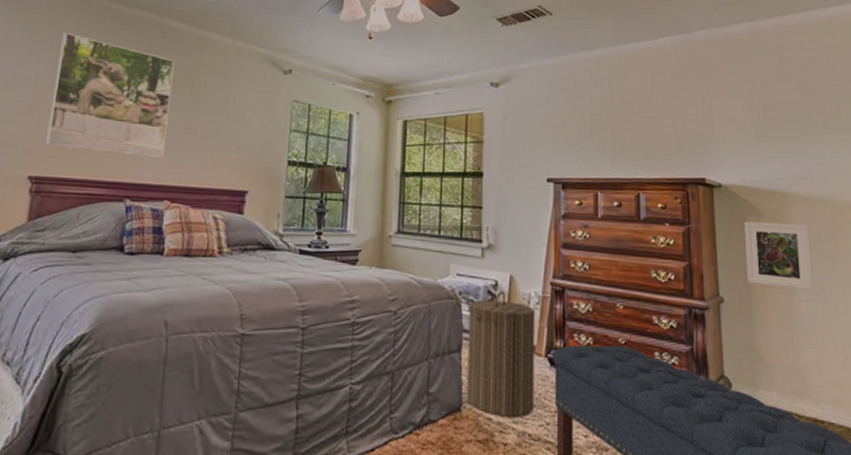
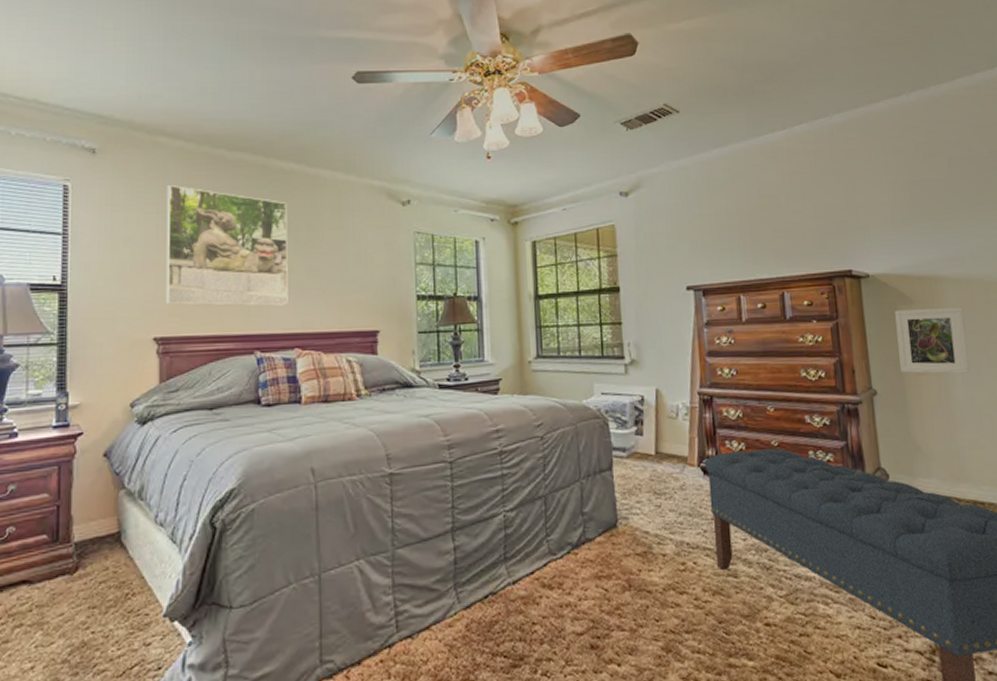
laundry hamper: present [467,291,535,418] -> none [616,406,690,530]

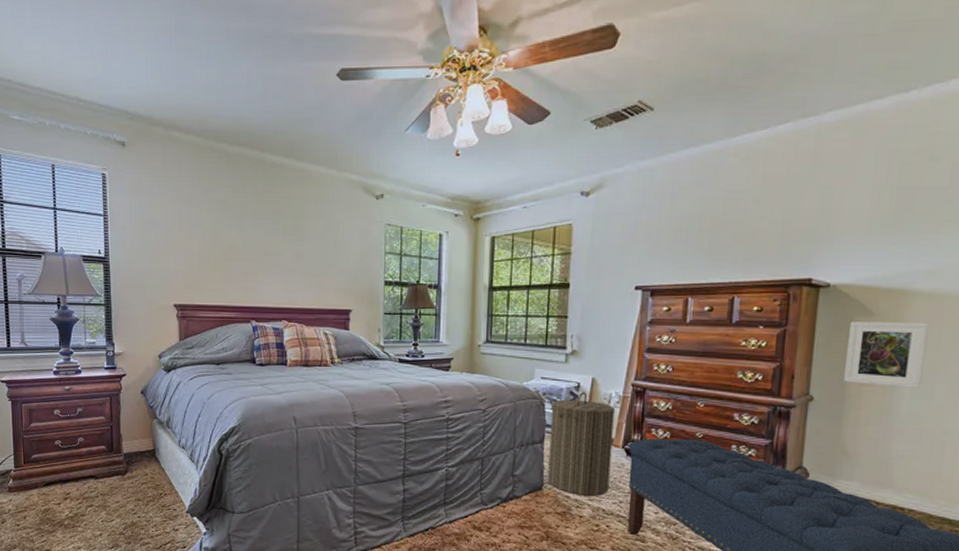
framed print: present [166,185,288,306] -> none [181,176,278,284]
laundry hamper: none [616,406,690,530] -> present [547,392,615,497]

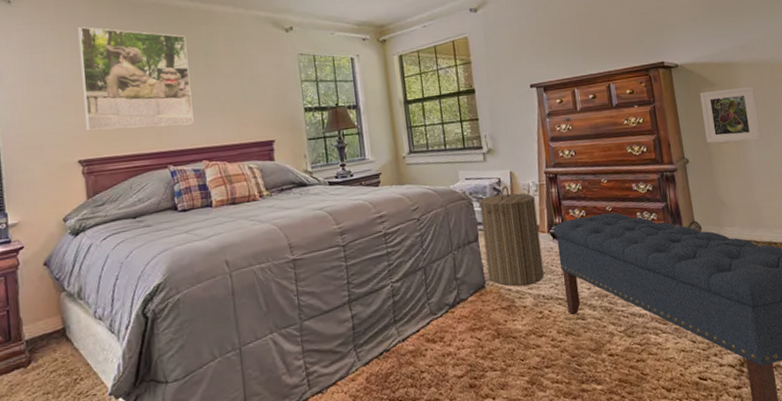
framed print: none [181,176,278,284] -> present [78,27,194,131]

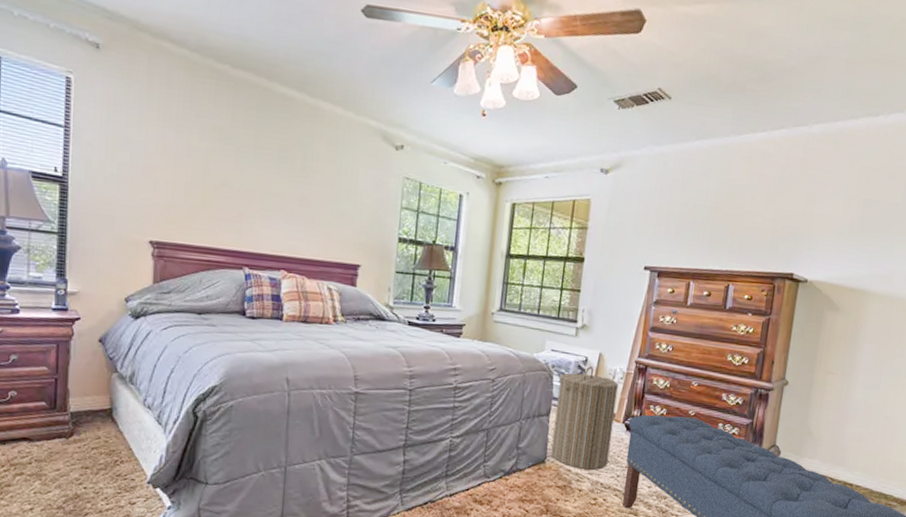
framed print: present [78,27,194,131] -> none [163,94,285,229]
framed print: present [700,86,762,144] -> none [813,315,881,378]

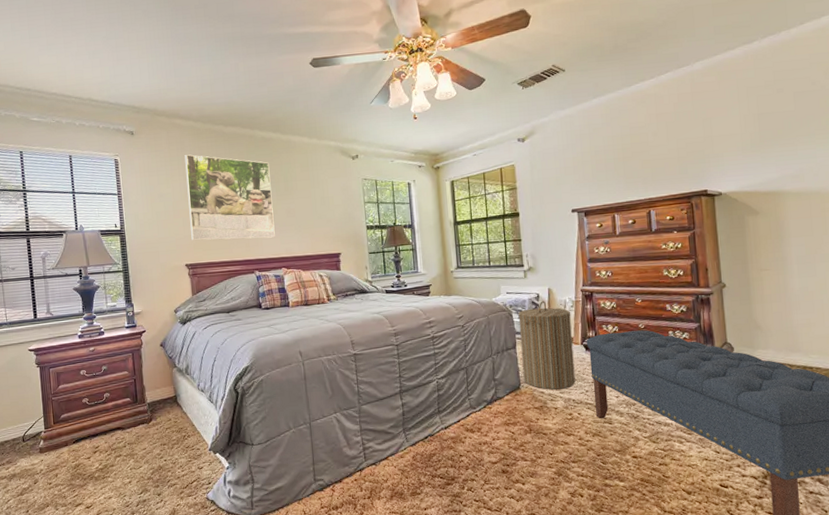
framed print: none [163,94,285,229] -> present [184,154,275,240]

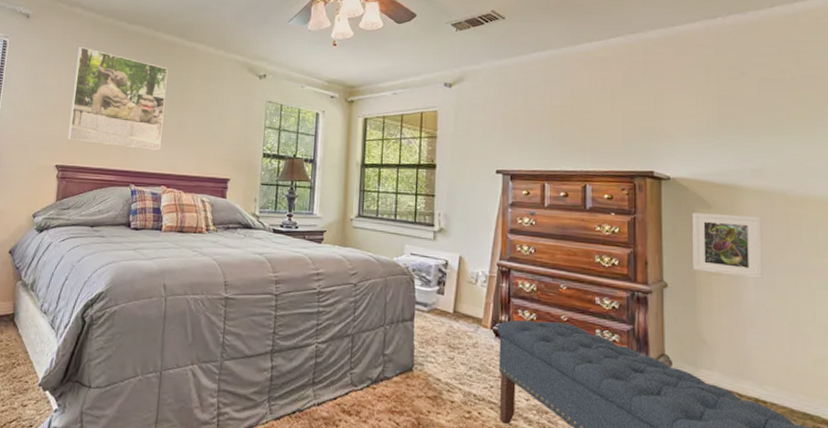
laundry hamper: present [518,301,576,390] -> none [418,270,482,380]
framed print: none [743,215,805,270] -> present [692,212,763,279]

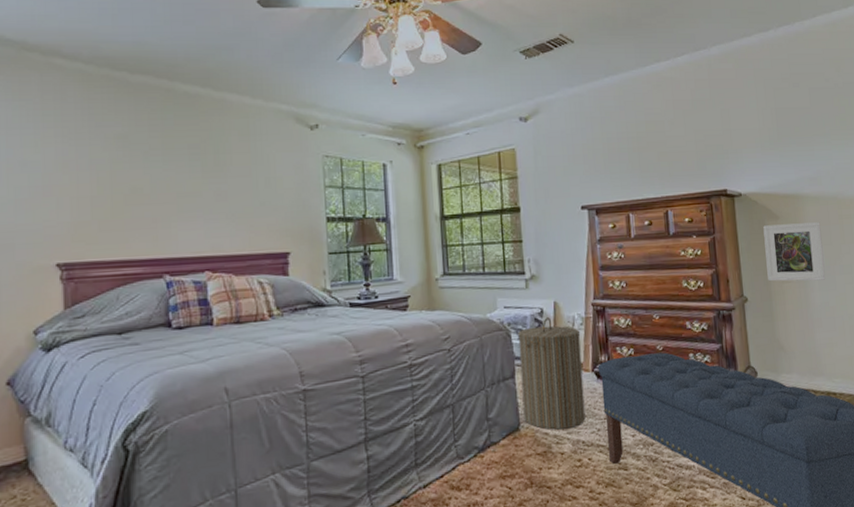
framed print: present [68,47,168,151] -> none [65,108,197,230]
laundry hamper: none [418,270,482,380] -> present [518,317,586,430]

